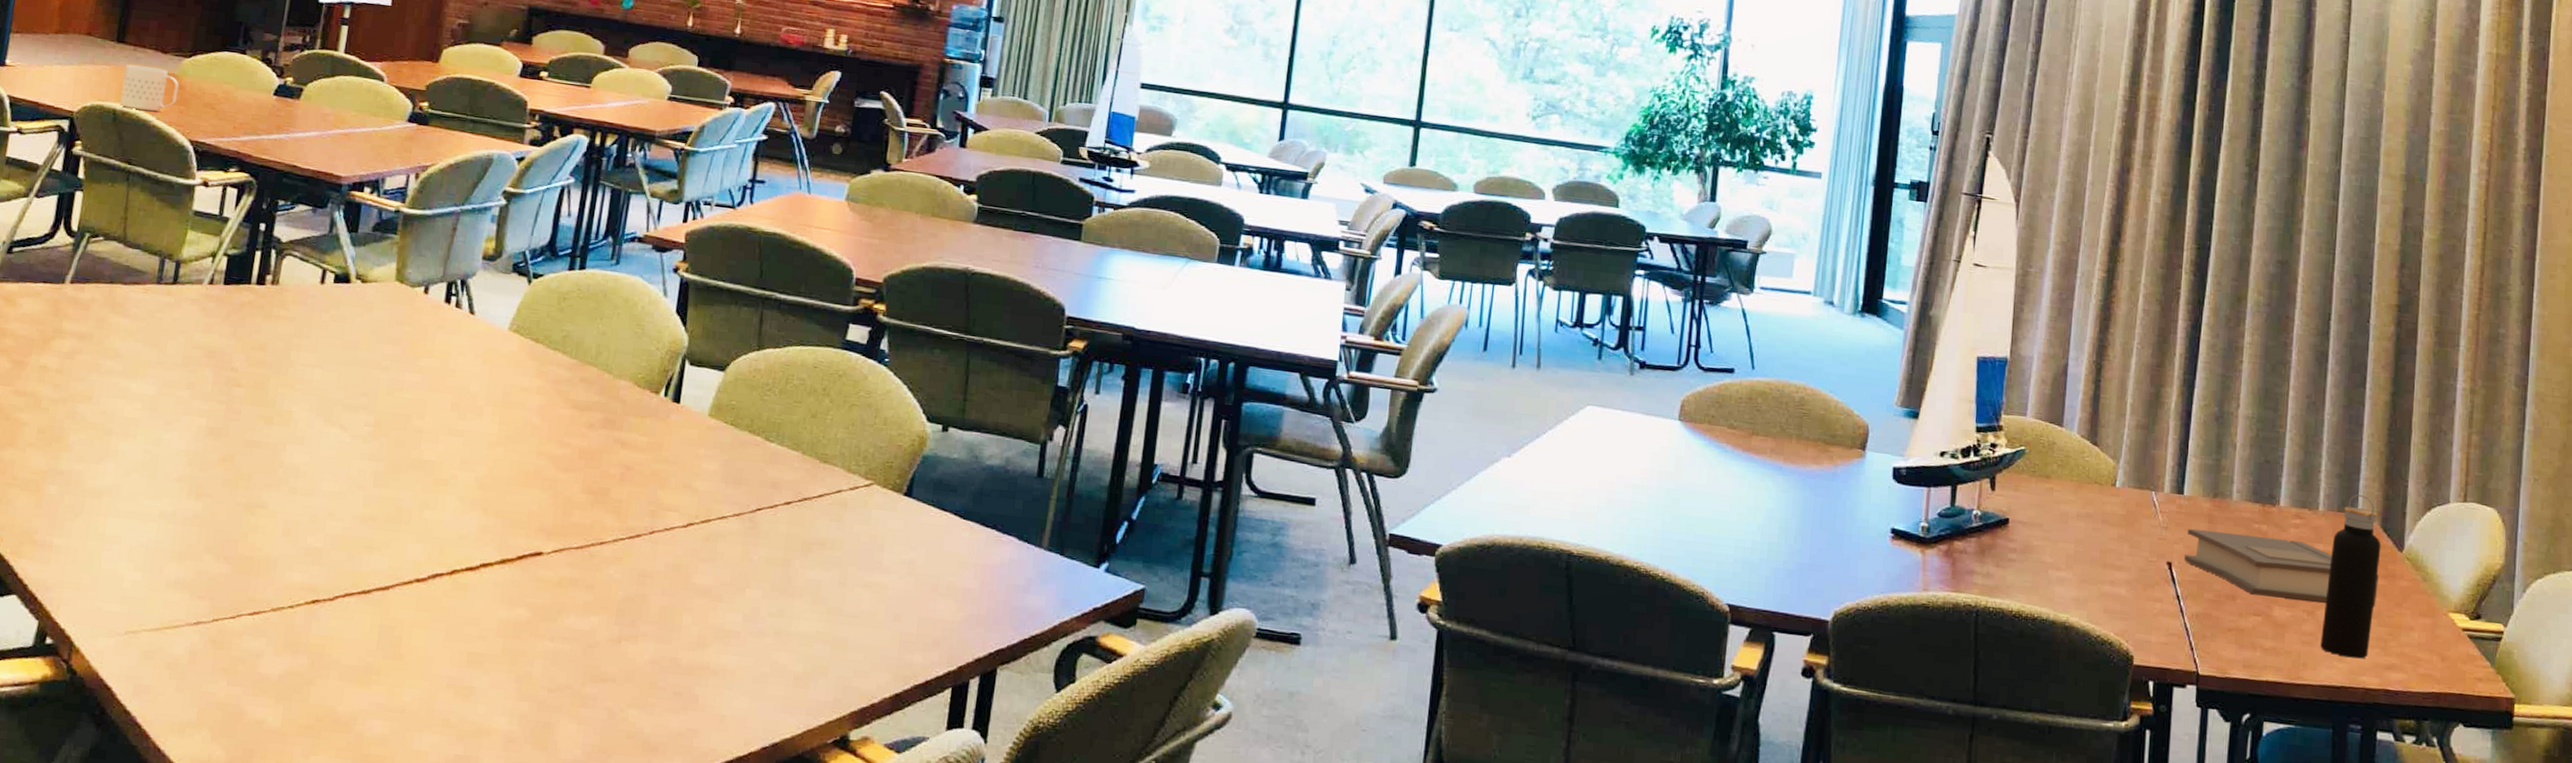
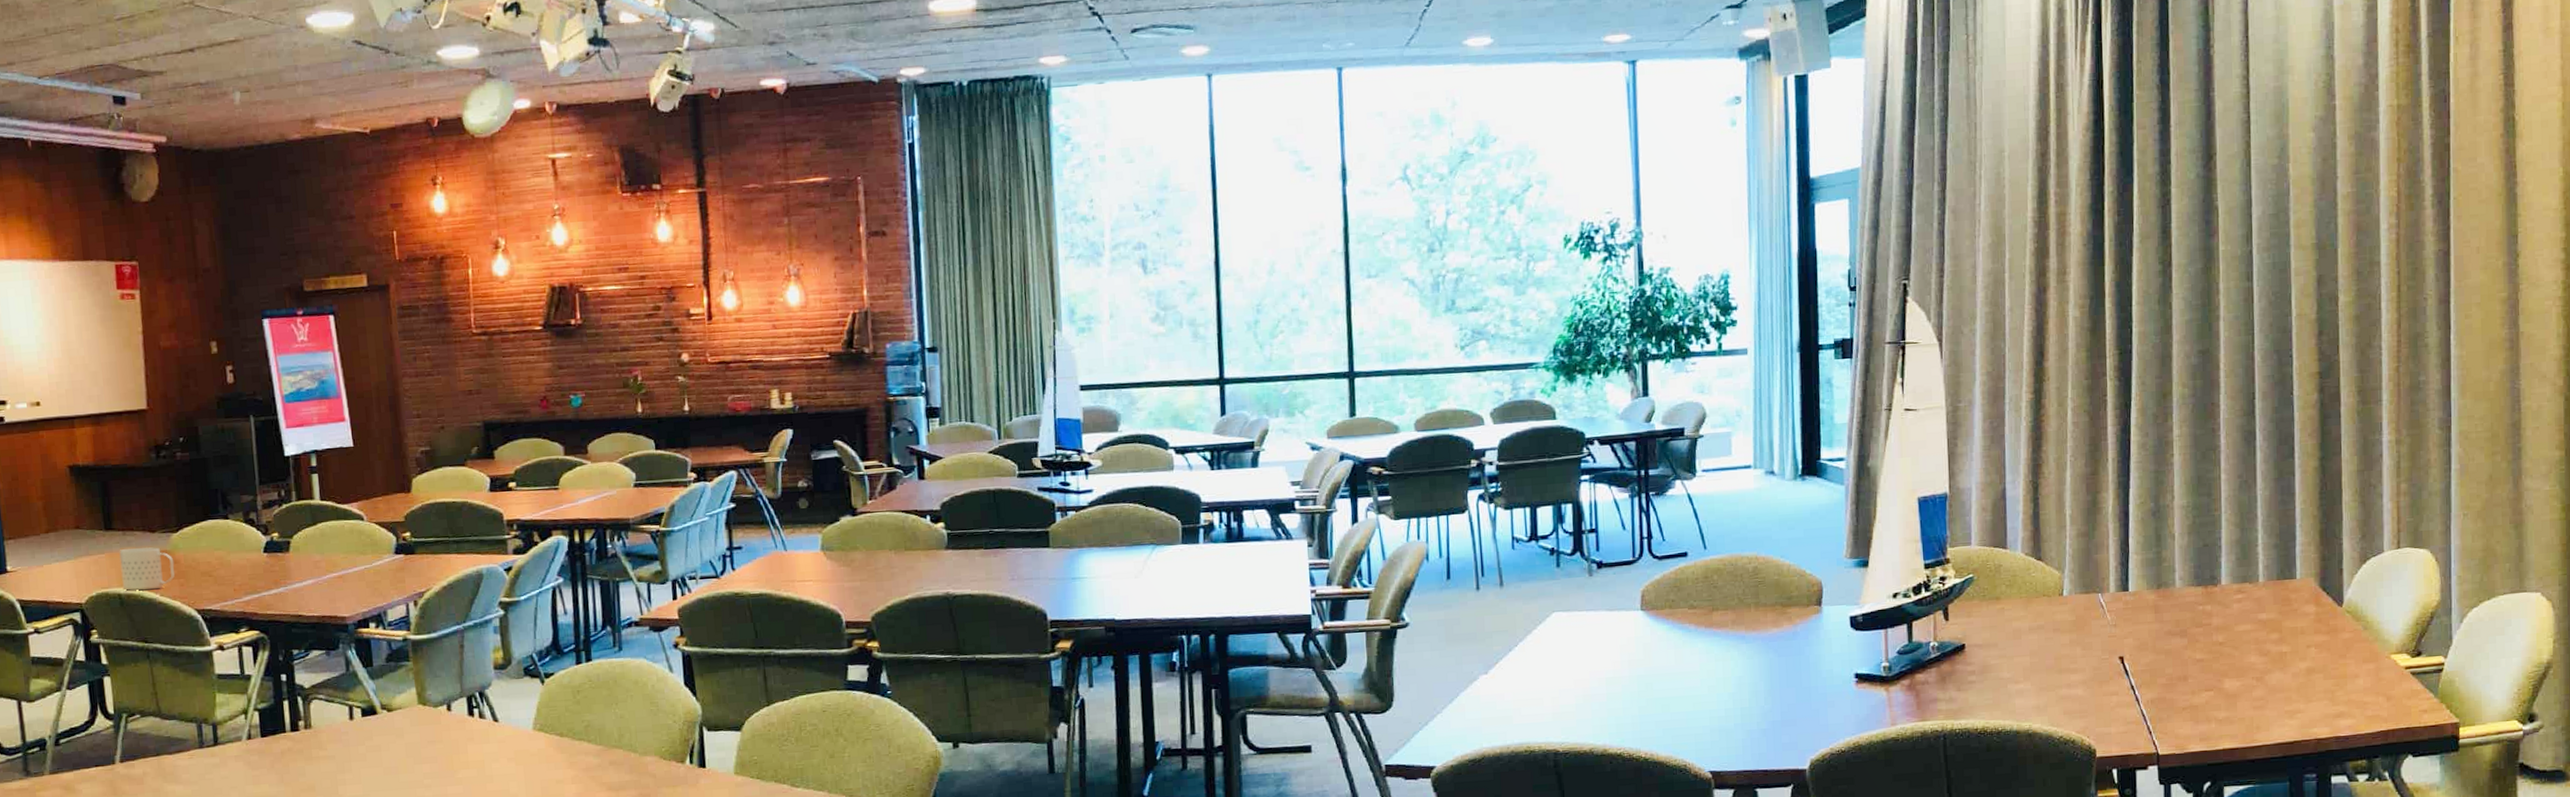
book: present [2184,528,2379,607] -> none [2135,614,2322,672]
water bottle: present [2320,494,2382,659] -> none [2271,559,2322,714]

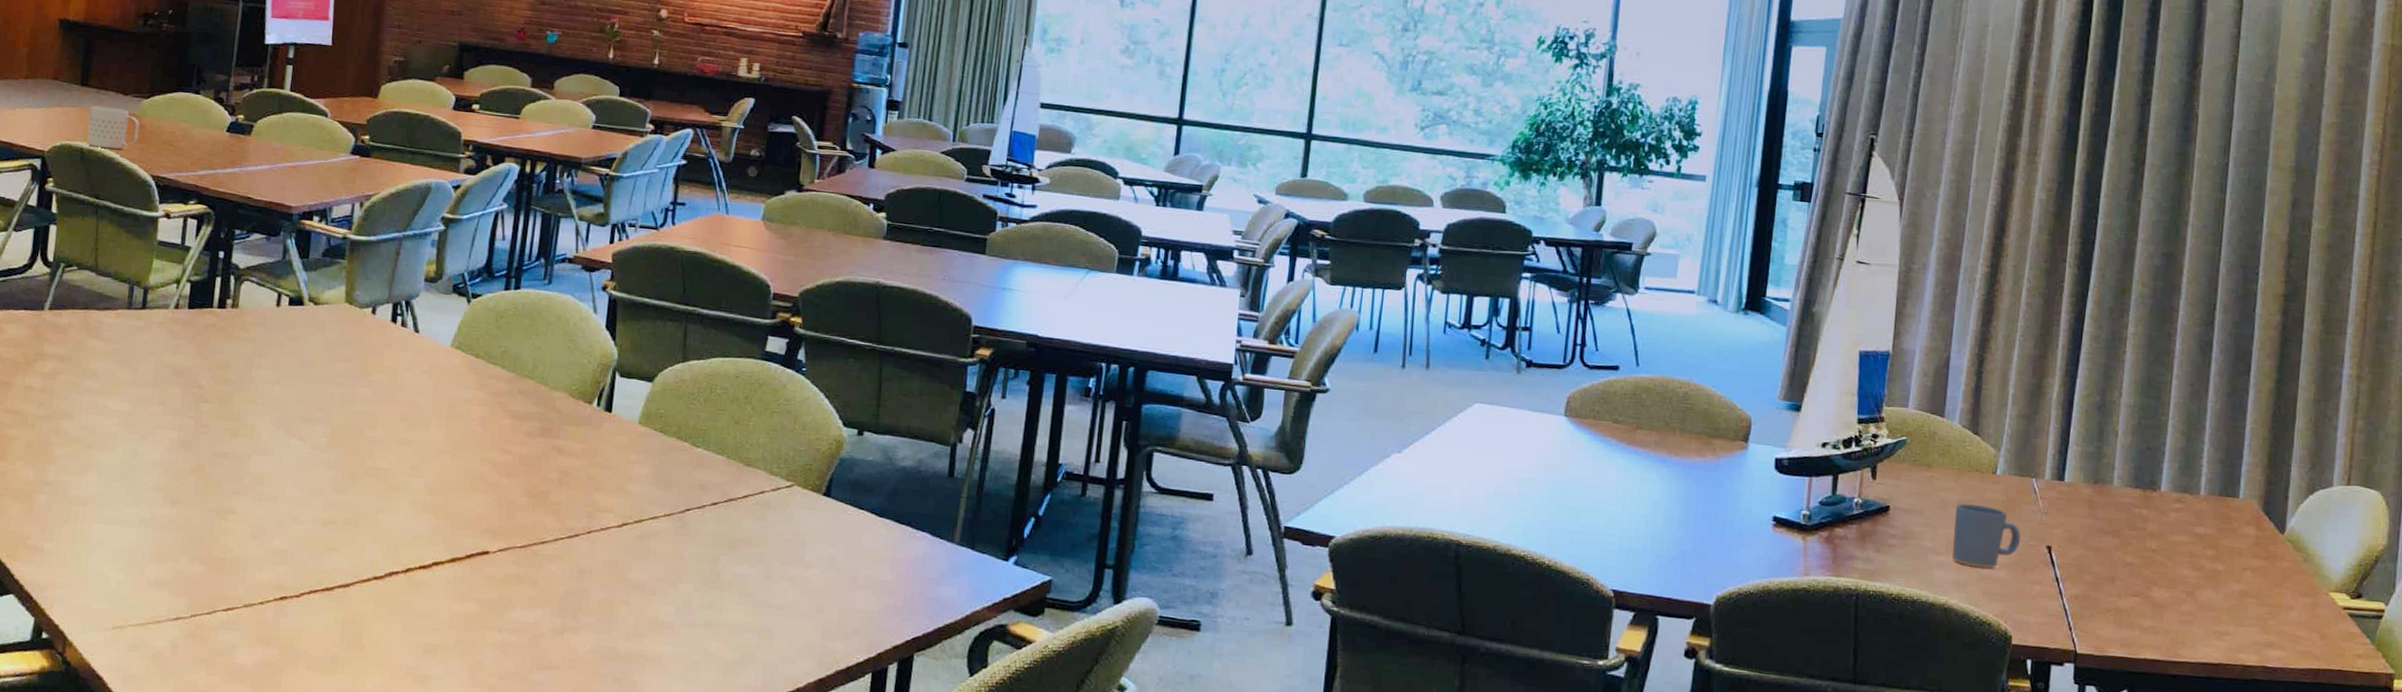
mug: none [2028,628,2094,689] -> present [1952,503,2021,569]

